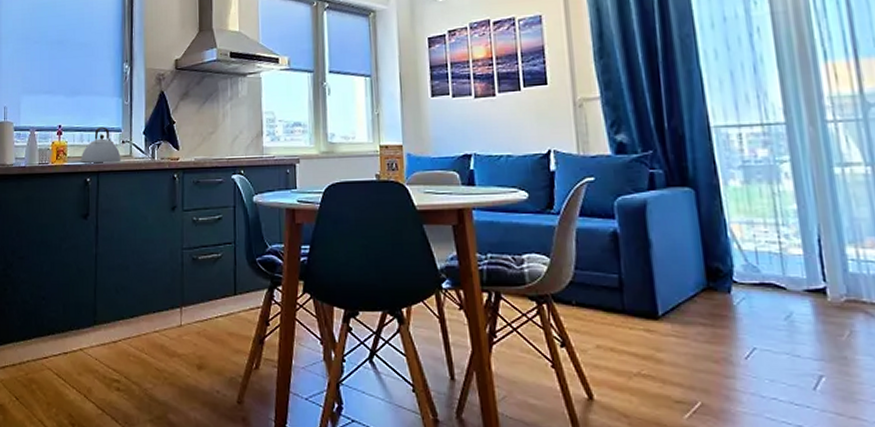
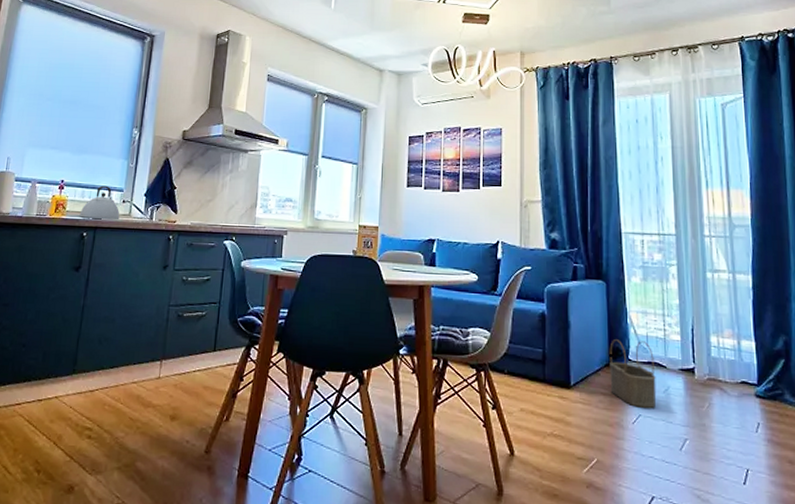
wicker basket: none [706,258,776,339] -> present [609,339,657,408]

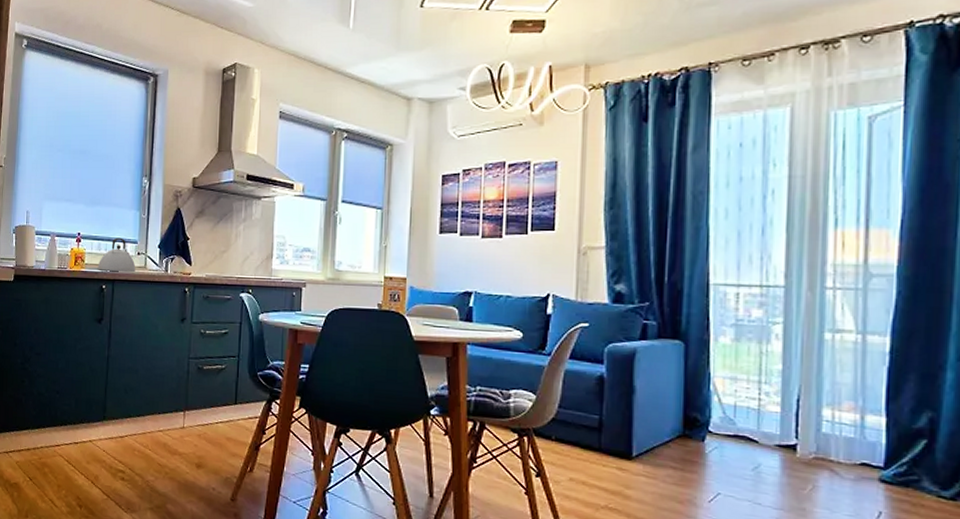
wicker basket: present [609,339,657,408] -> none [682,408,743,487]

